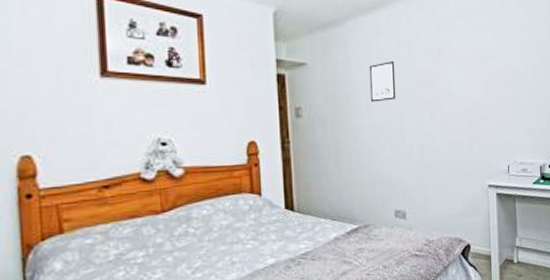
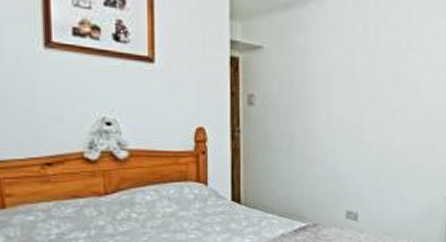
wall art: present [369,60,396,102] -> none [329,49,359,94]

